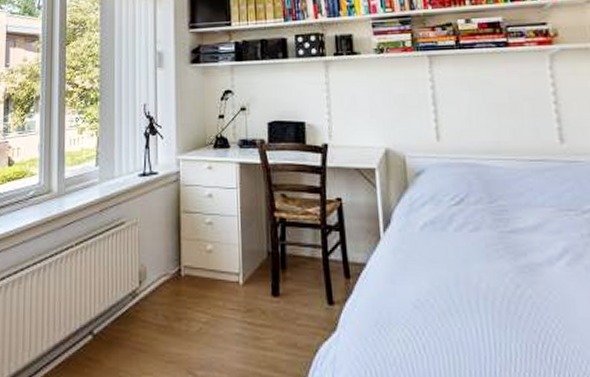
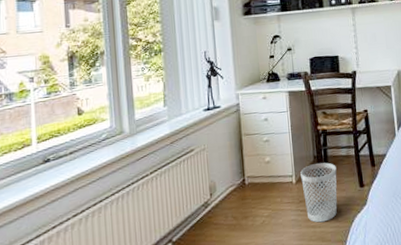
wastebasket: none [250,262,297,345] -> present [300,162,338,223]

